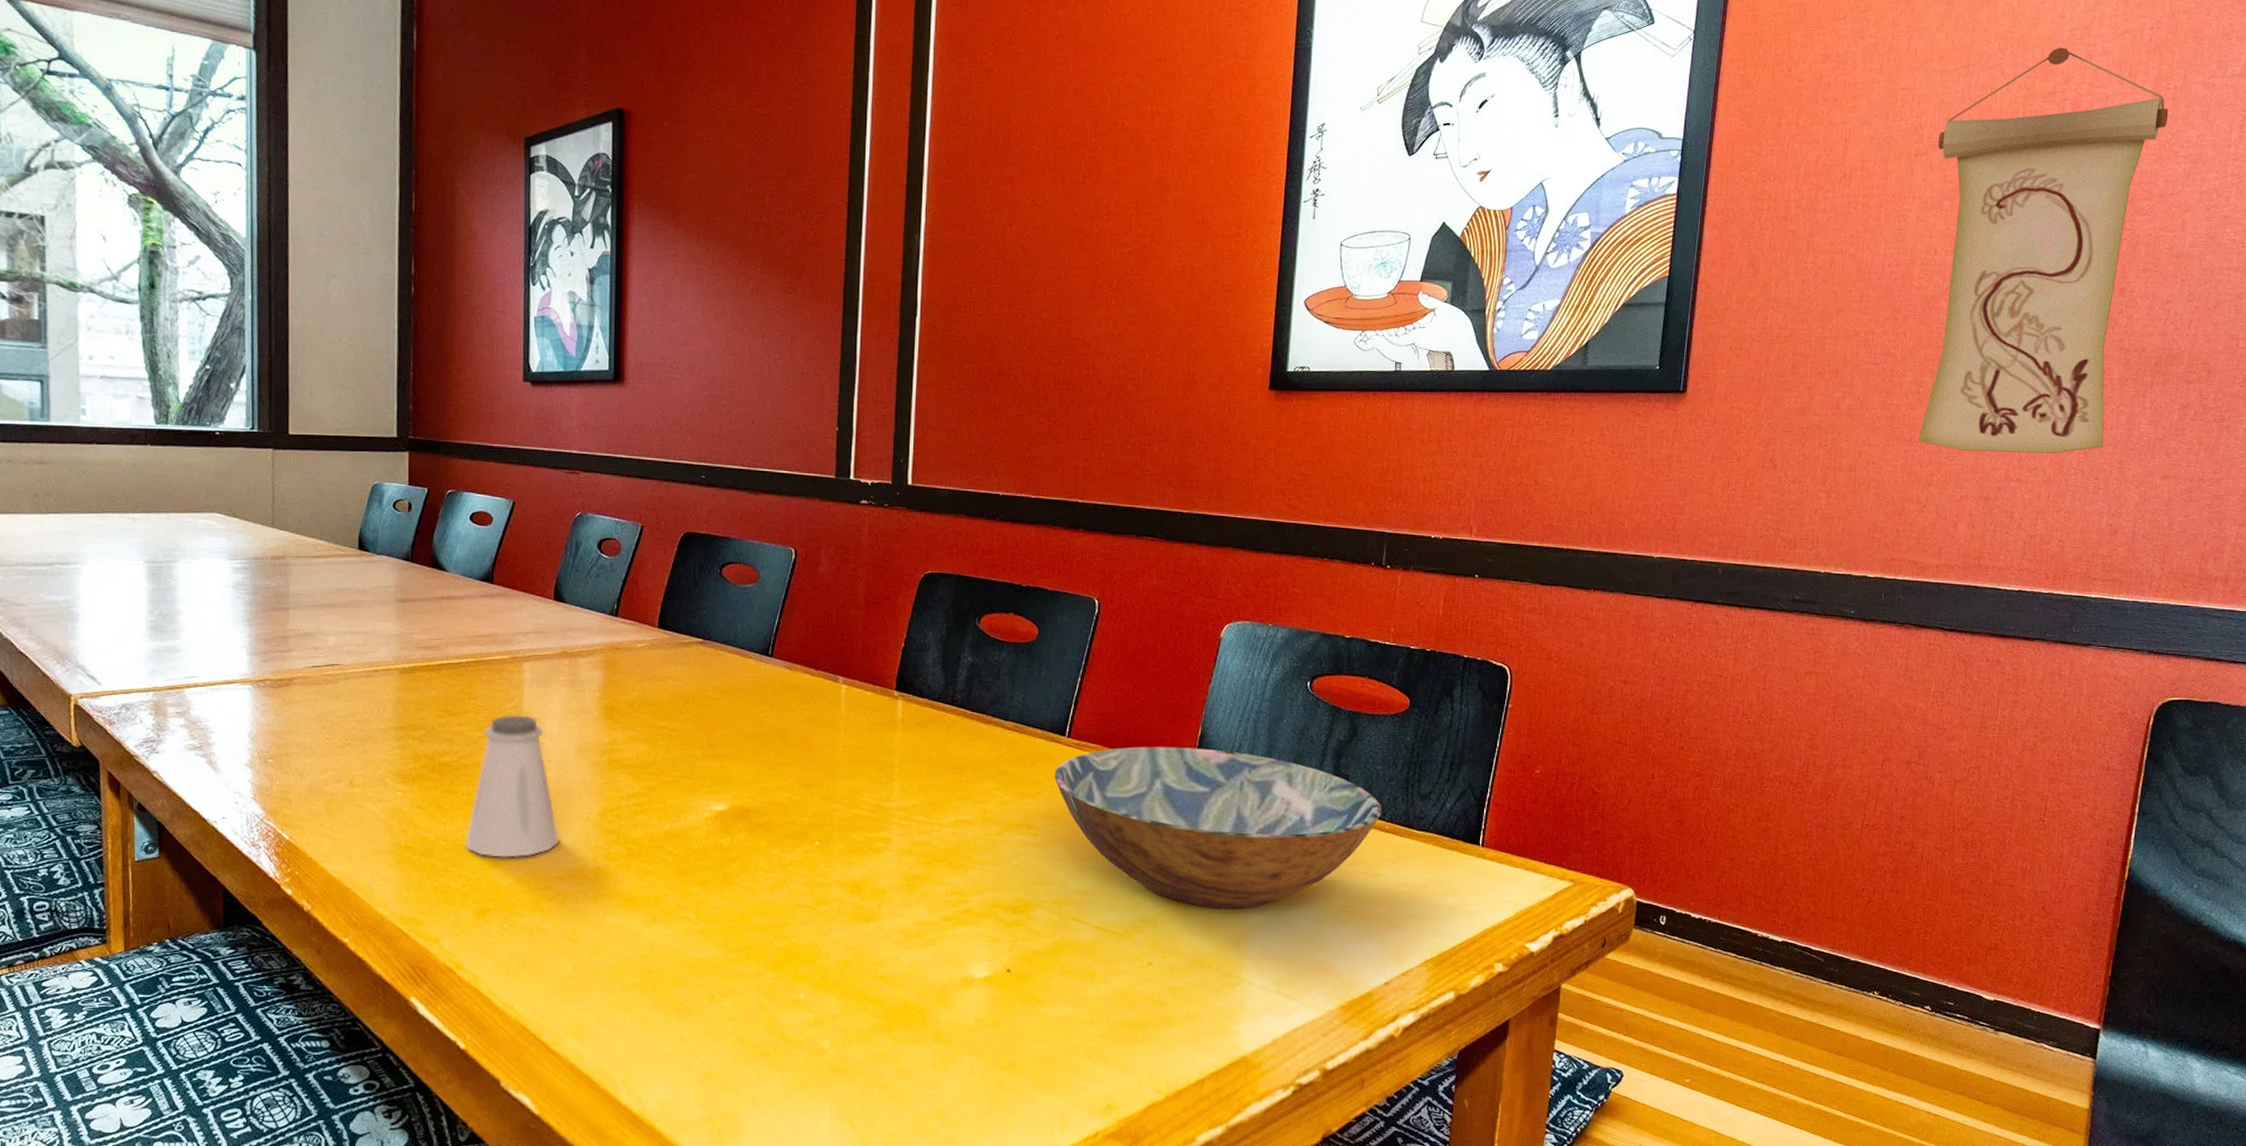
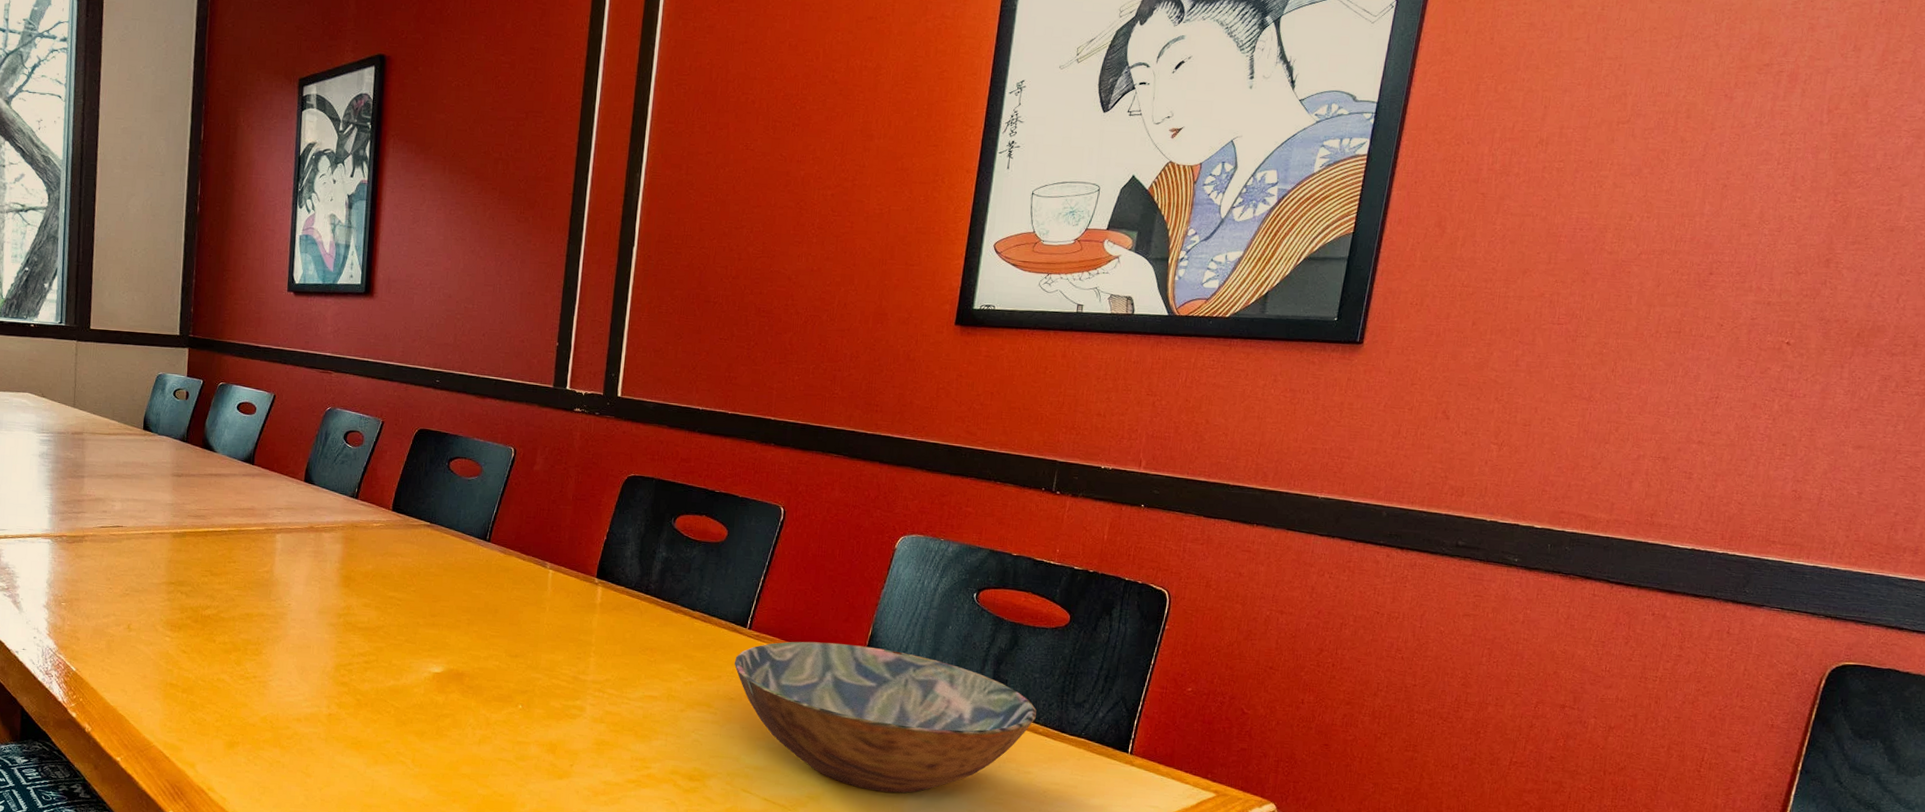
saltshaker: present [465,715,560,858] -> none [220,578,299,700]
wall scroll: present [1917,47,2168,454] -> none [1597,20,1894,419]

